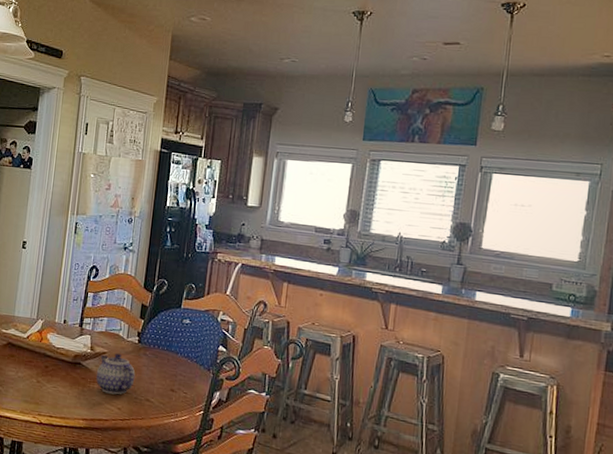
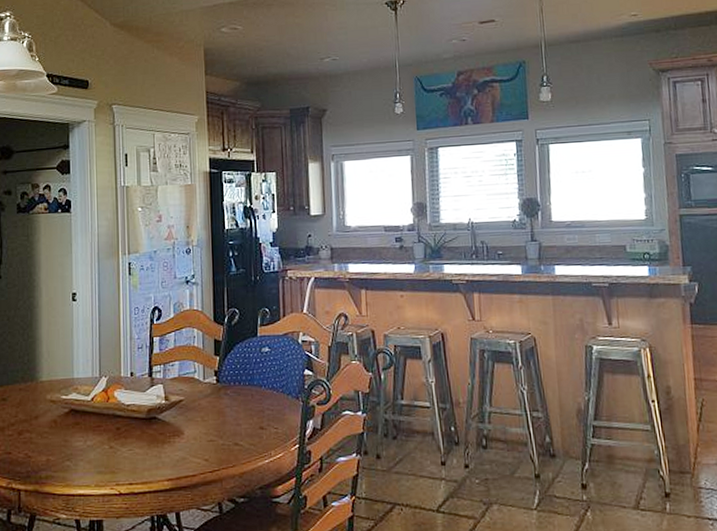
teapot: present [96,353,135,395] -> none [175,398,219,446]

